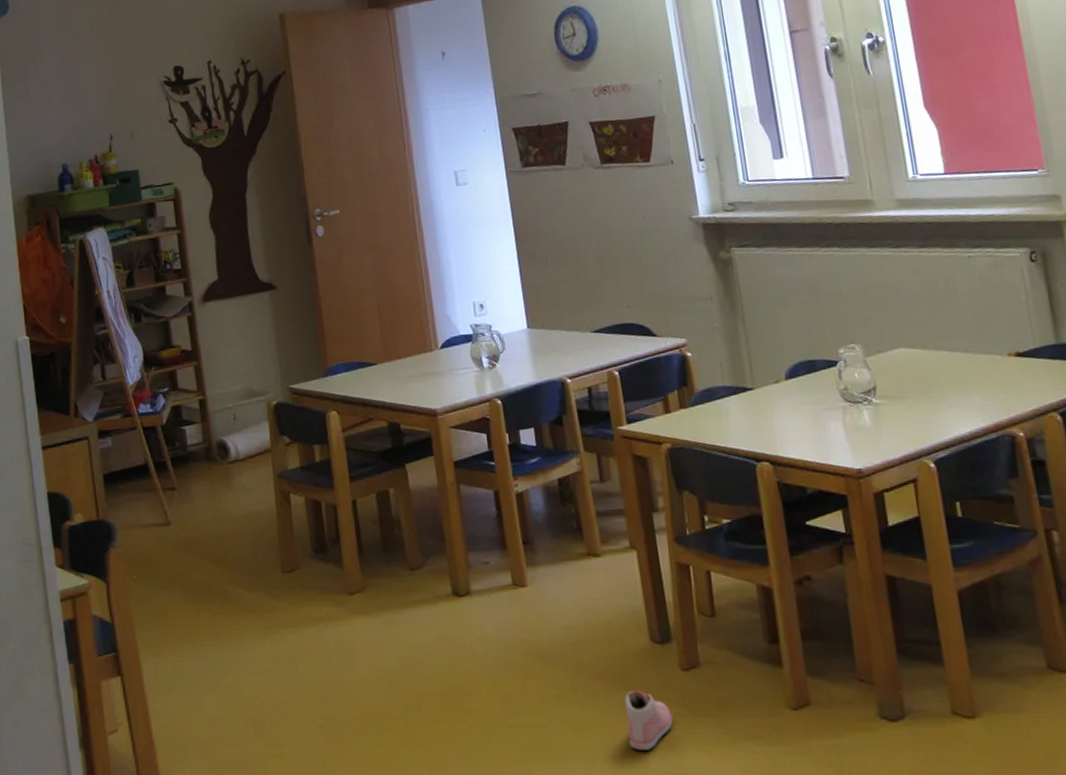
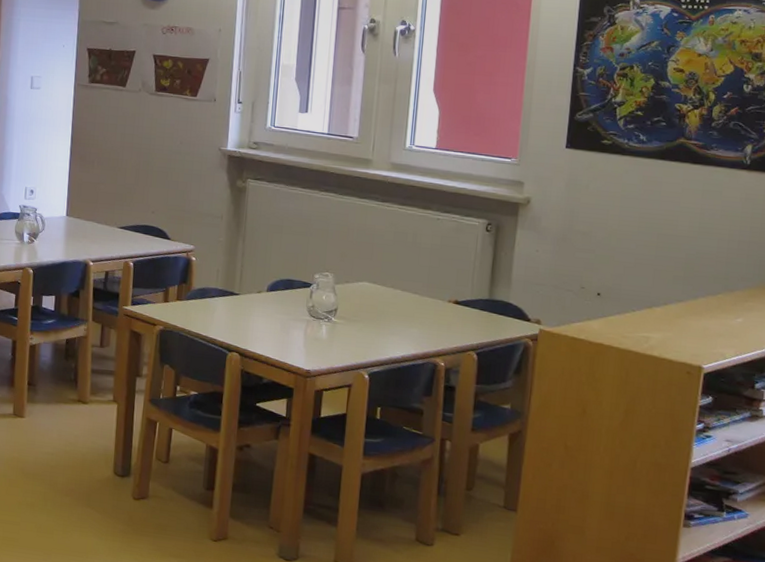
sneaker: present [624,691,673,750] -> none [80,508,119,553]

